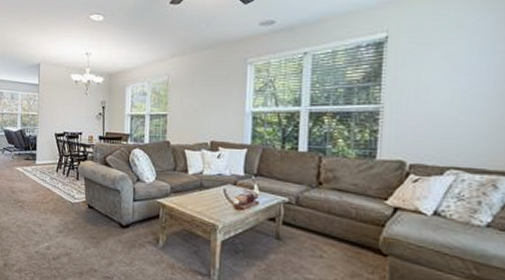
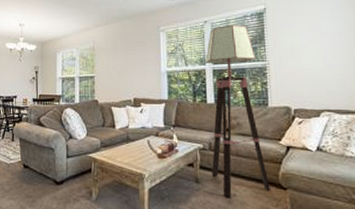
floor lamp: none [295,58,367,259] -> present [205,25,270,197]

